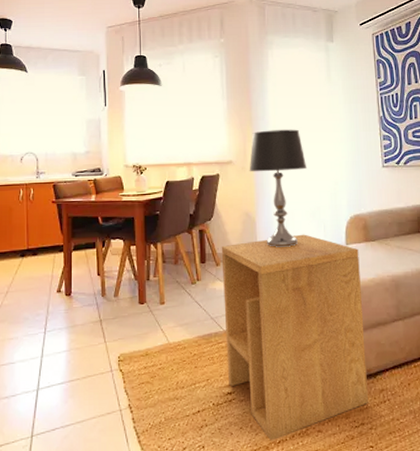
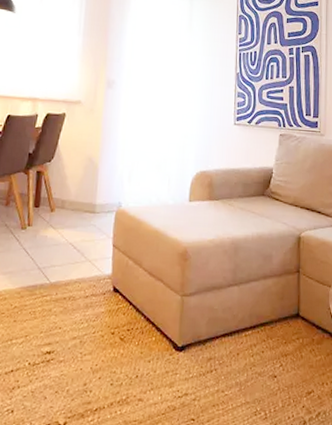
side table: present [221,234,368,440] -> none [49,186,201,407]
table lamp: present [249,129,308,247] -> none [97,73,159,198]

